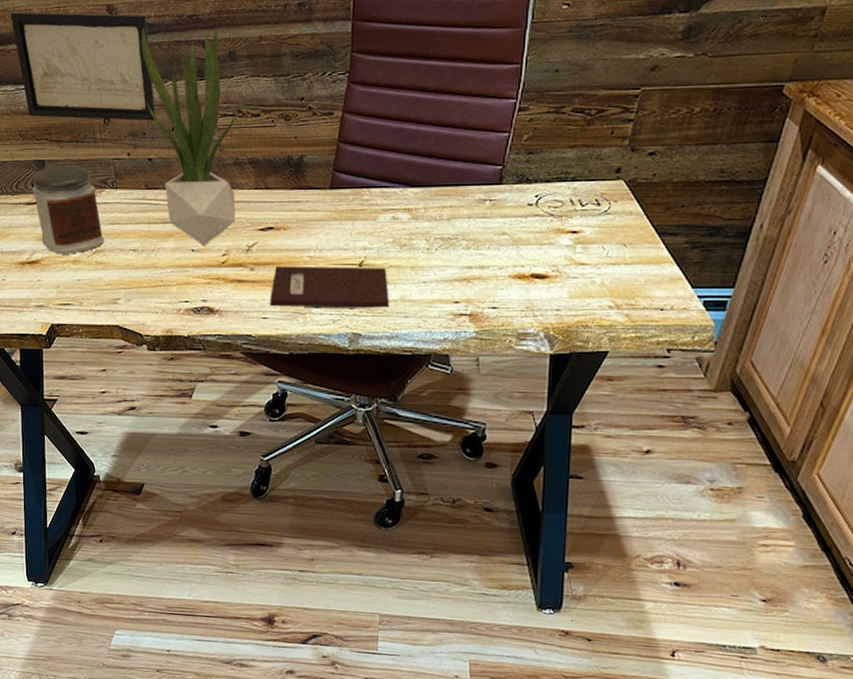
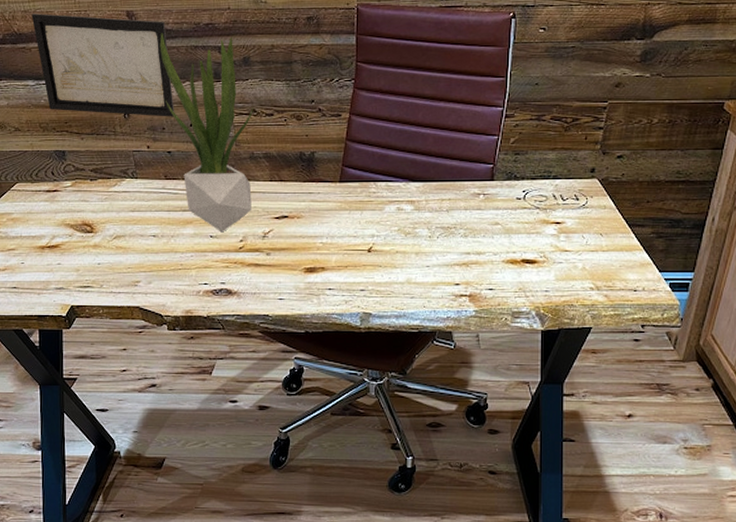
jar: present [32,165,104,254] -> none [53,156,125,239]
notebook: present [270,266,389,308] -> none [286,251,396,290]

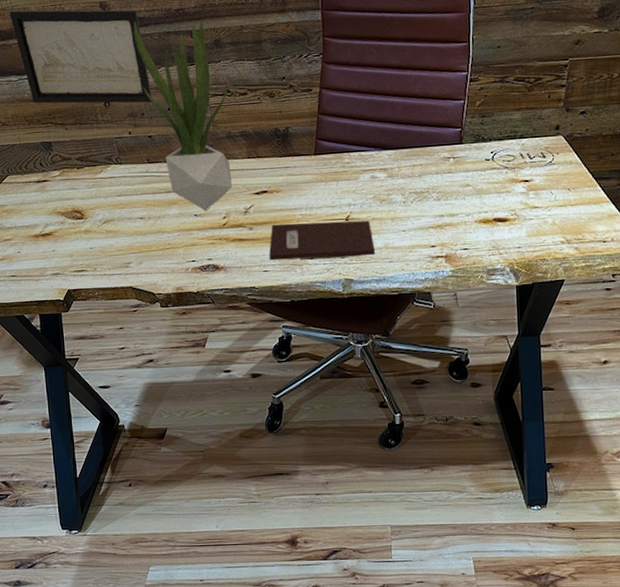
notebook: none [286,251,396,290] -> present [269,220,375,261]

